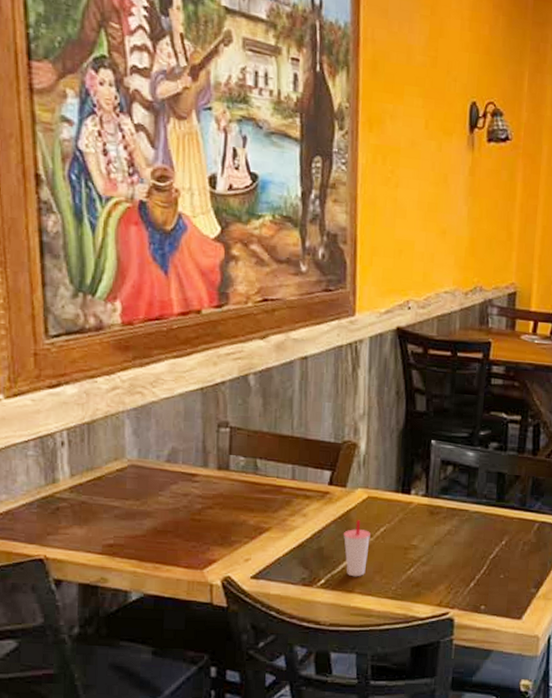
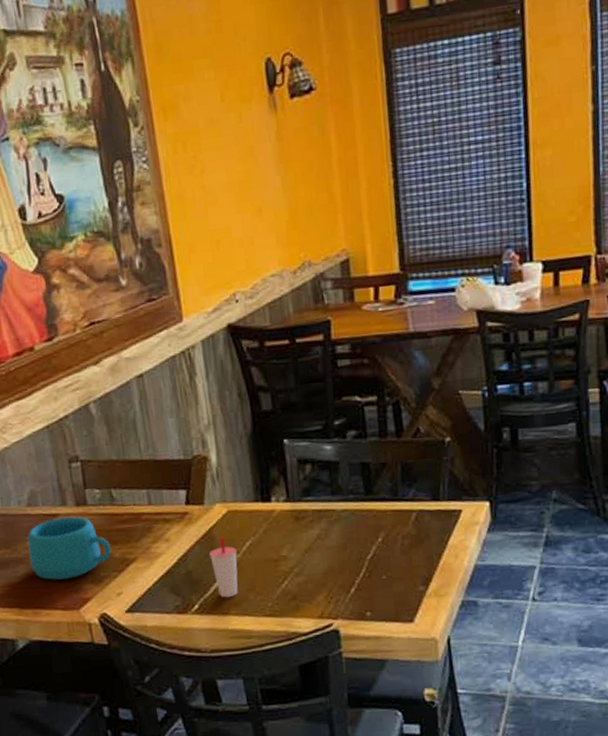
cup: none [158,478,246,540] -> present [27,516,111,580]

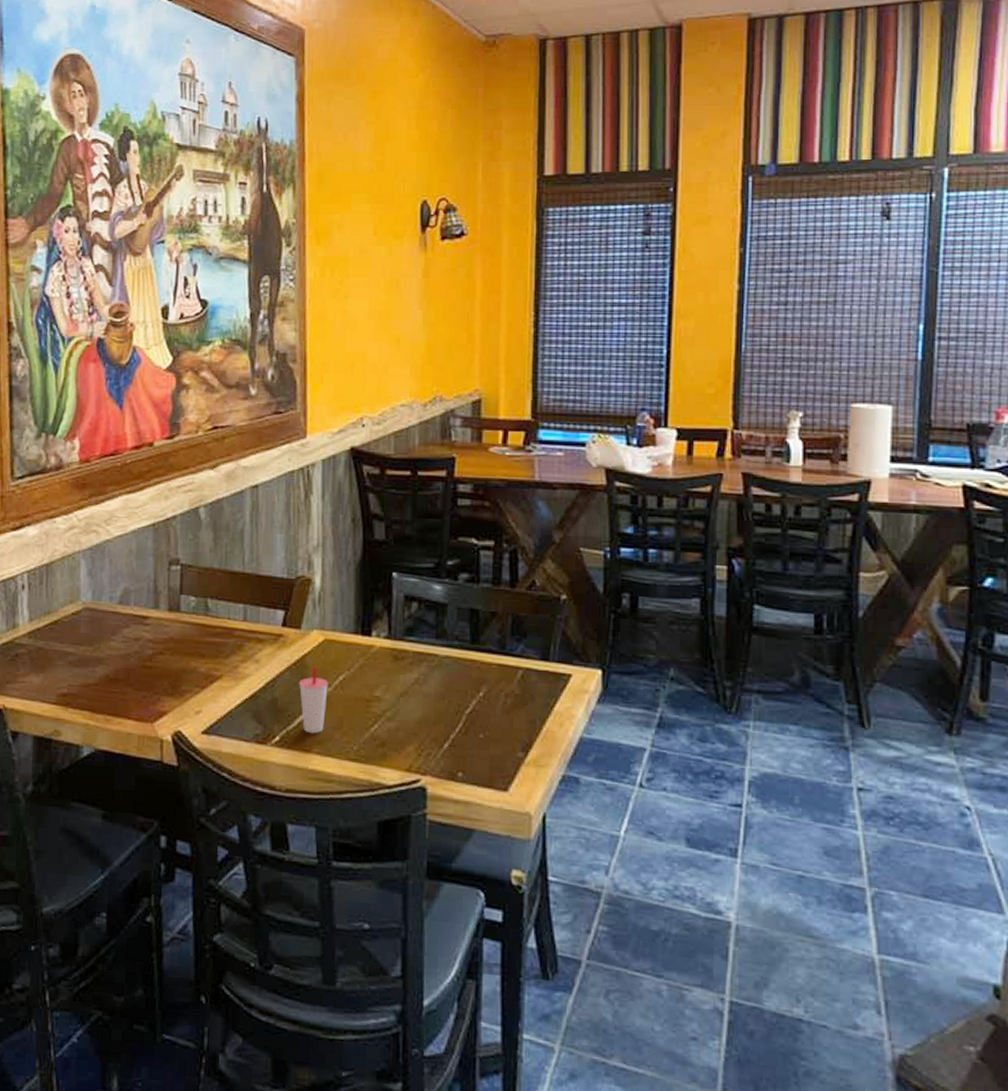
cup: present [27,516,111,580] -> none [110,620,197,689]

